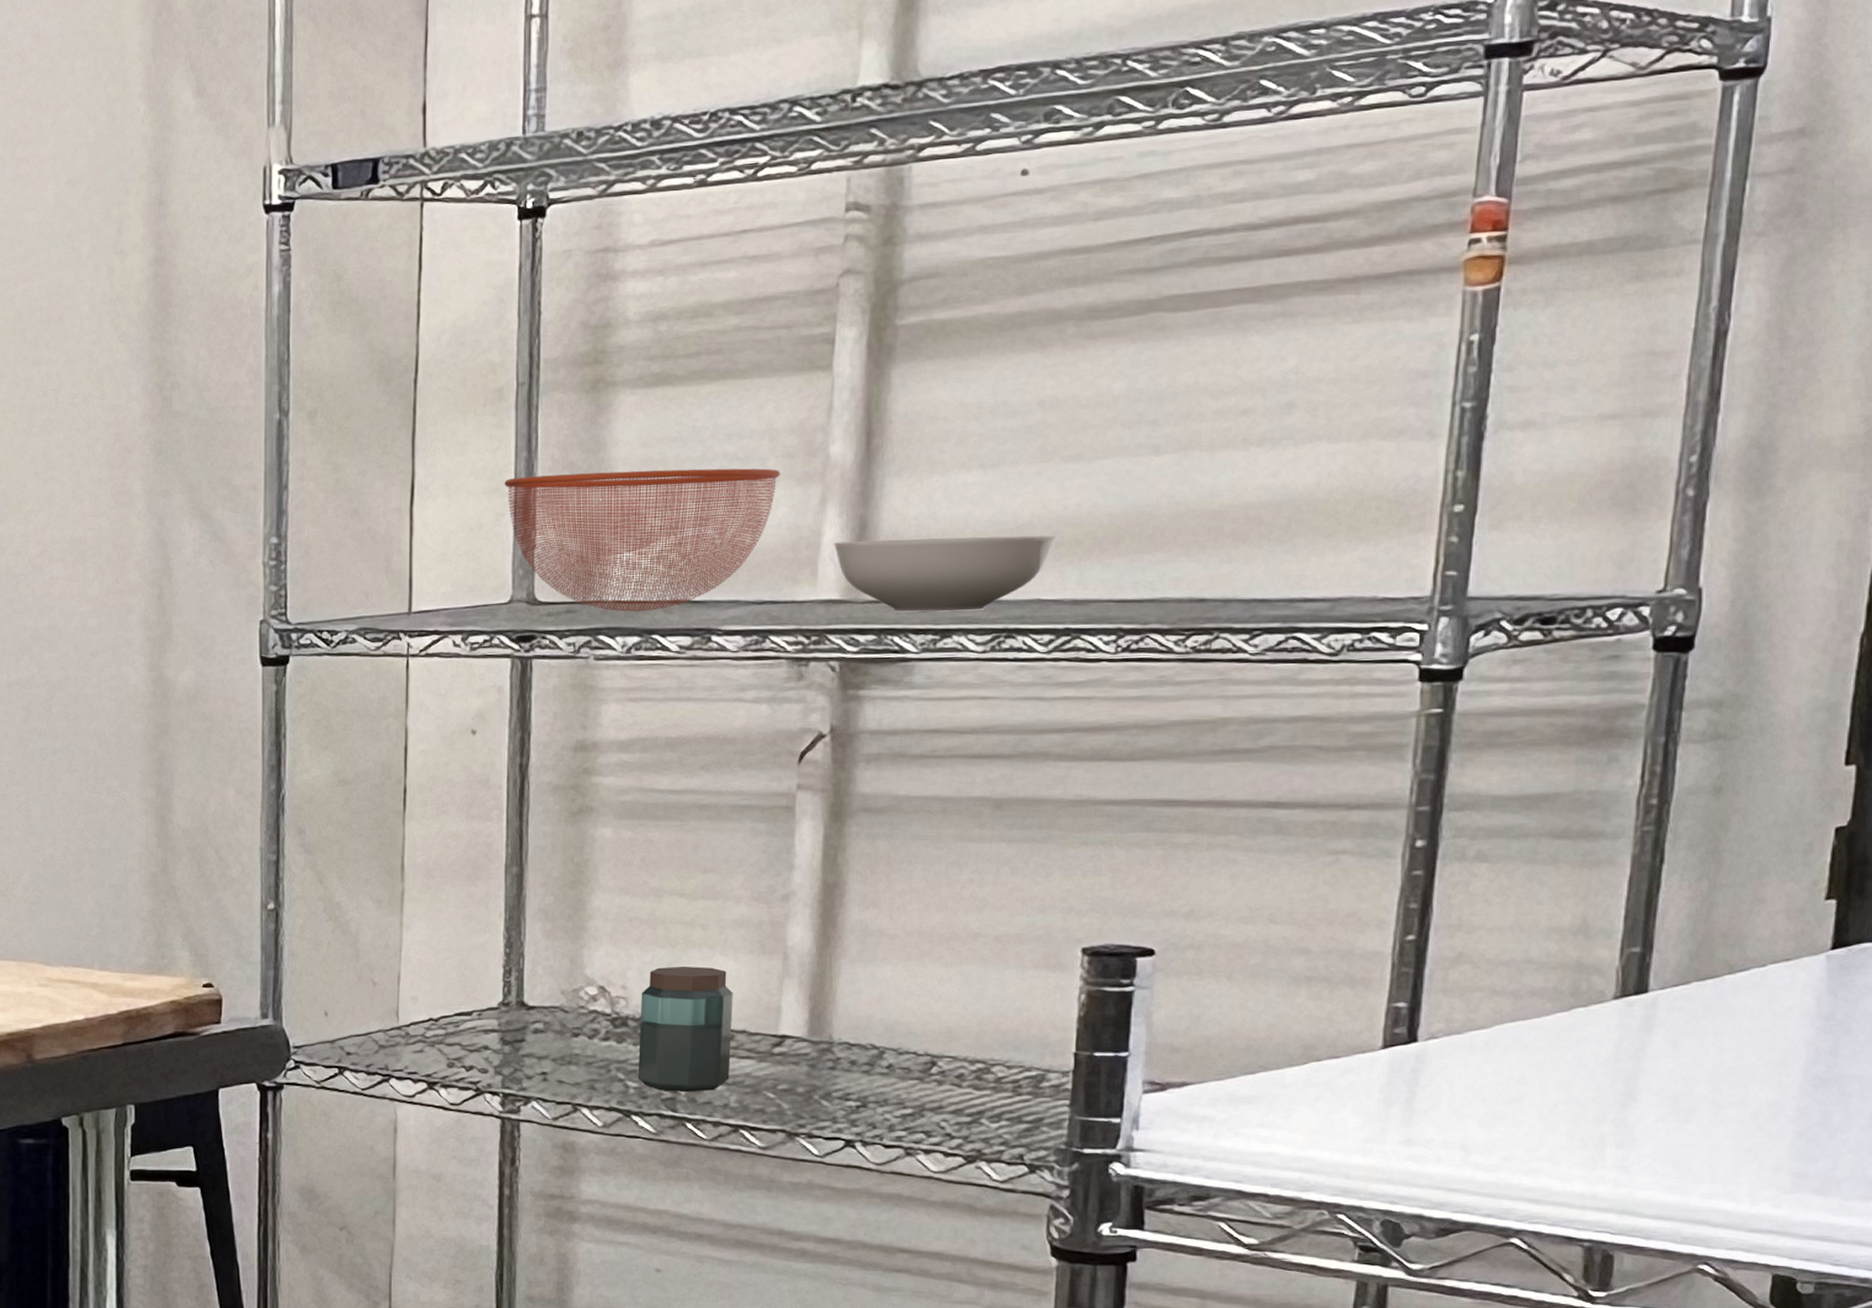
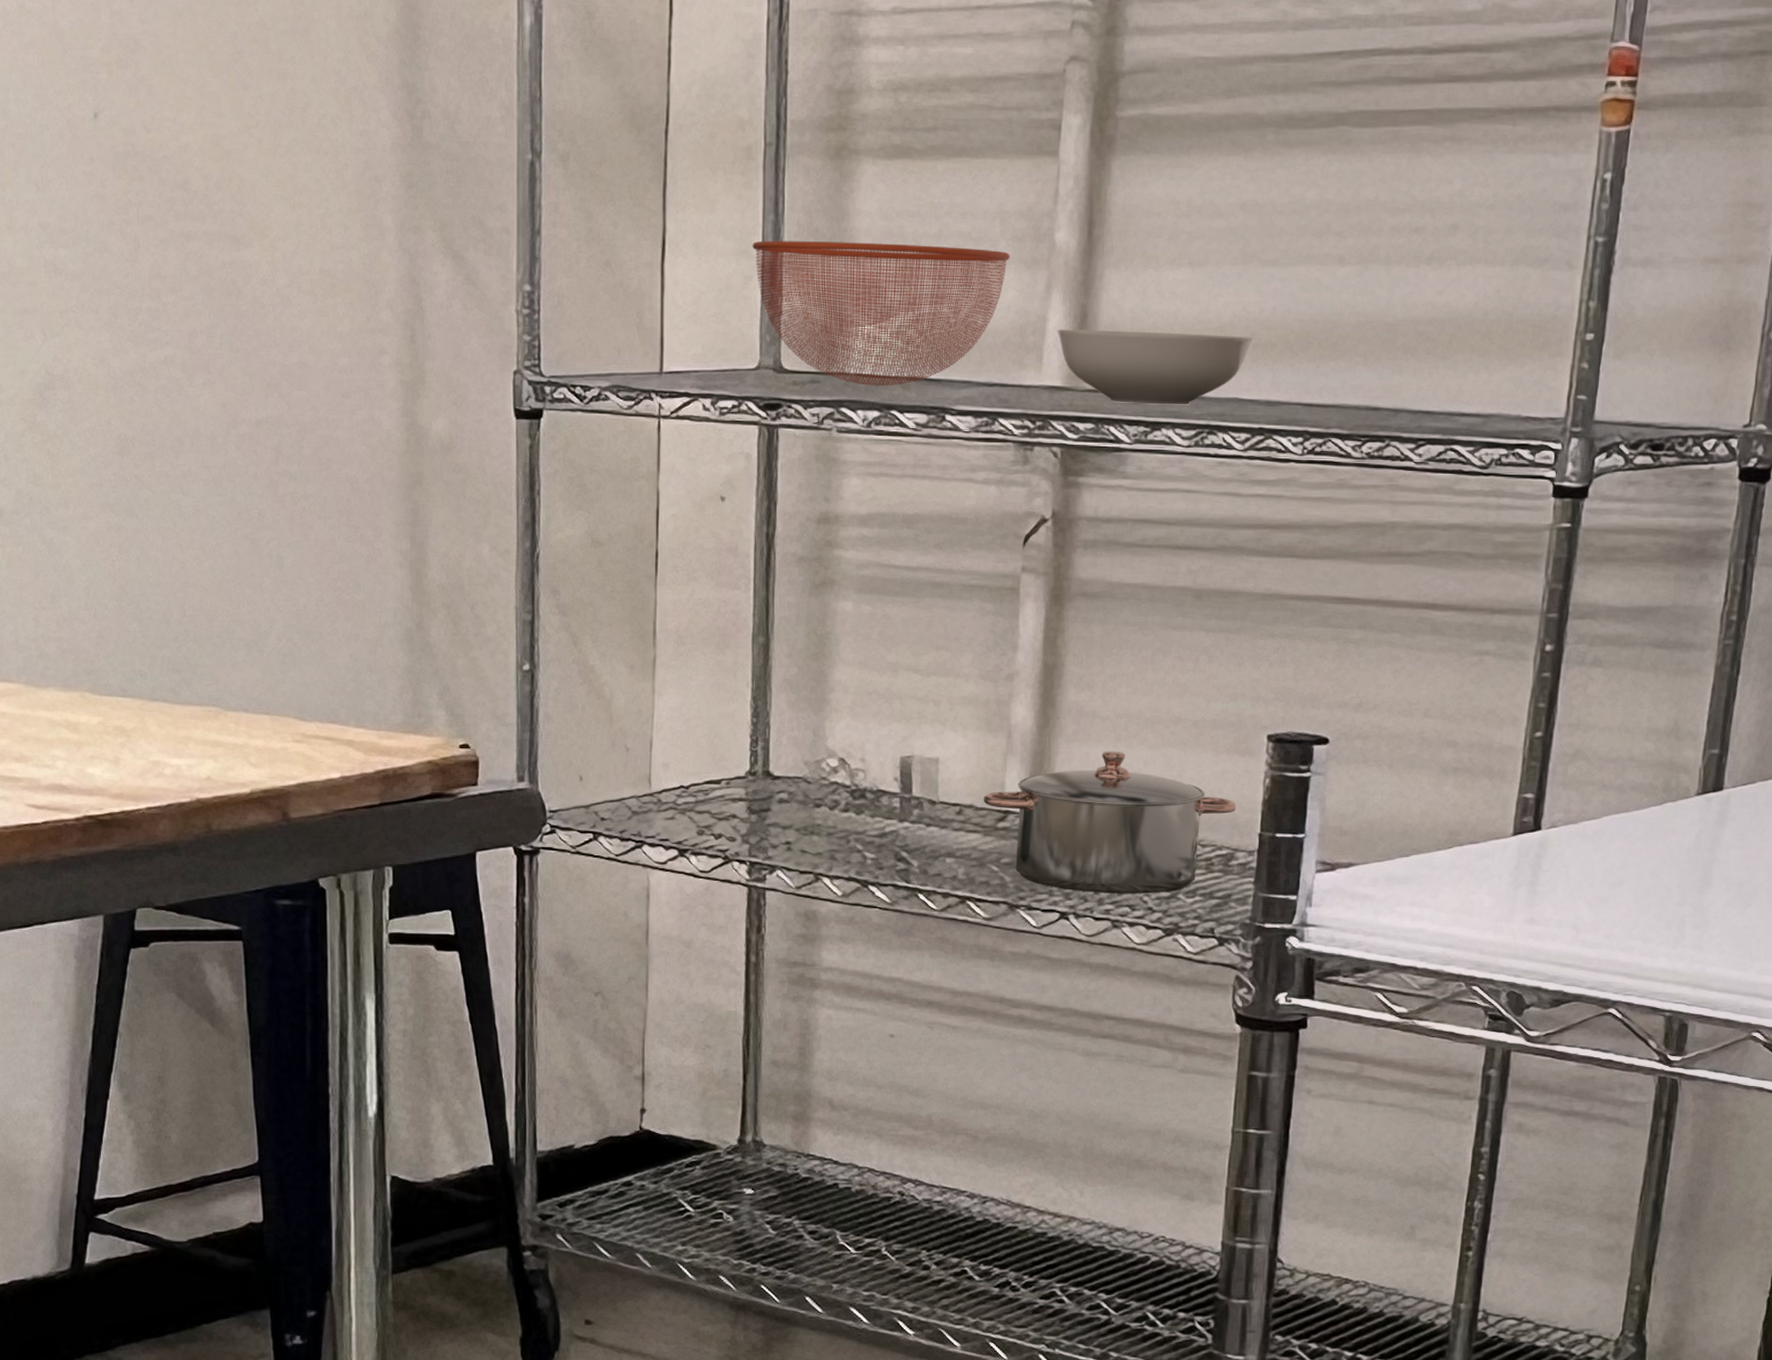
peanut butter: present [637,966,733,1092] -> none [874,740,962,864]
cooking pot: none [757,970,1047,1120] -> present [983,751,1237,894]

